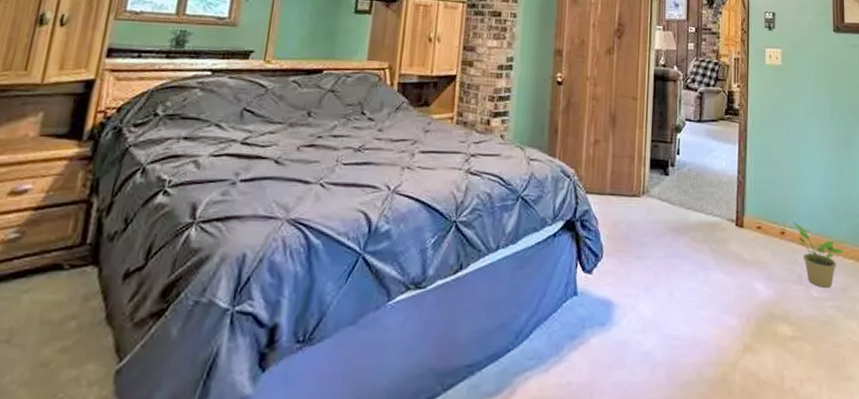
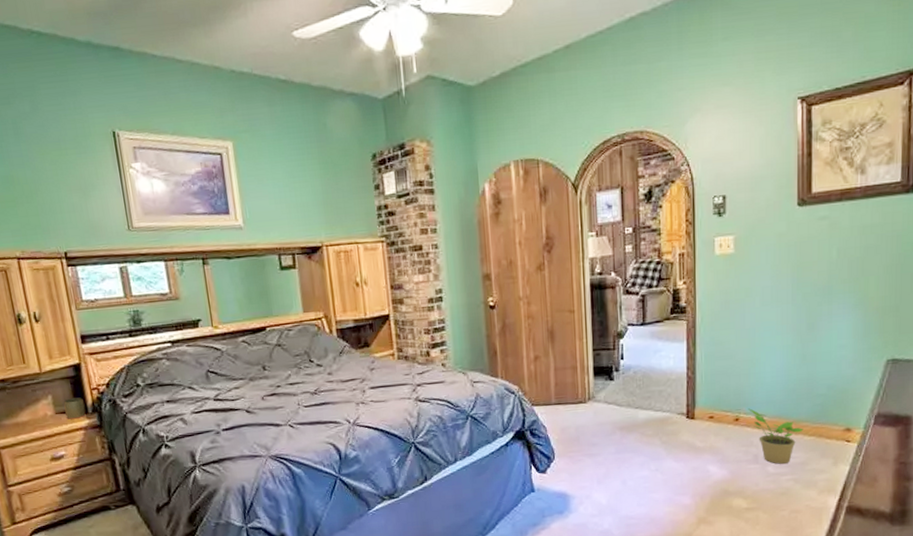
mug: none [52,119,83,145] -> present [63,397,86,419]

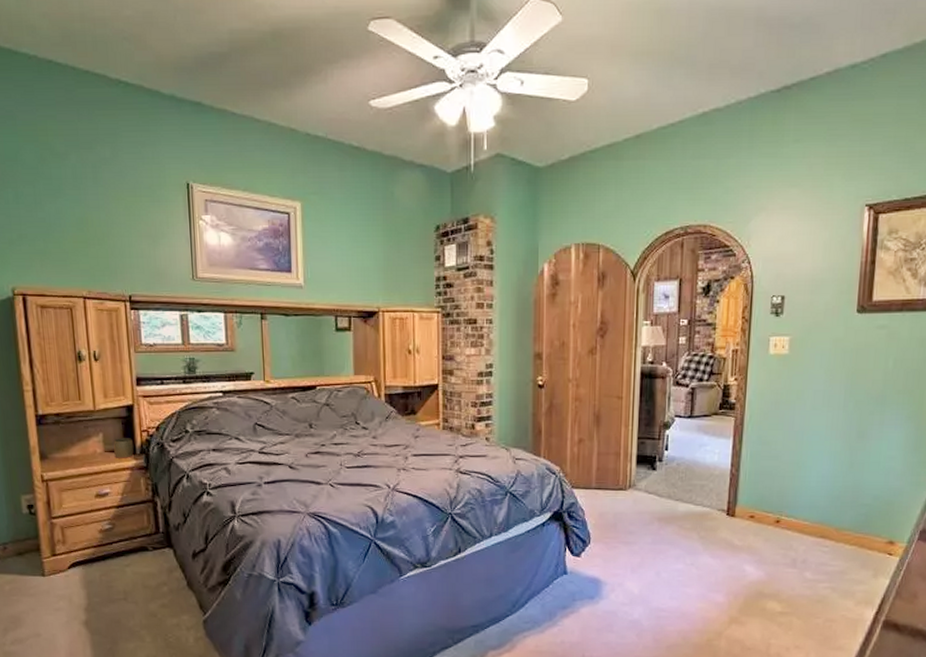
potted plant: present [748,408,803,464] -> none [790,511,845,571]

